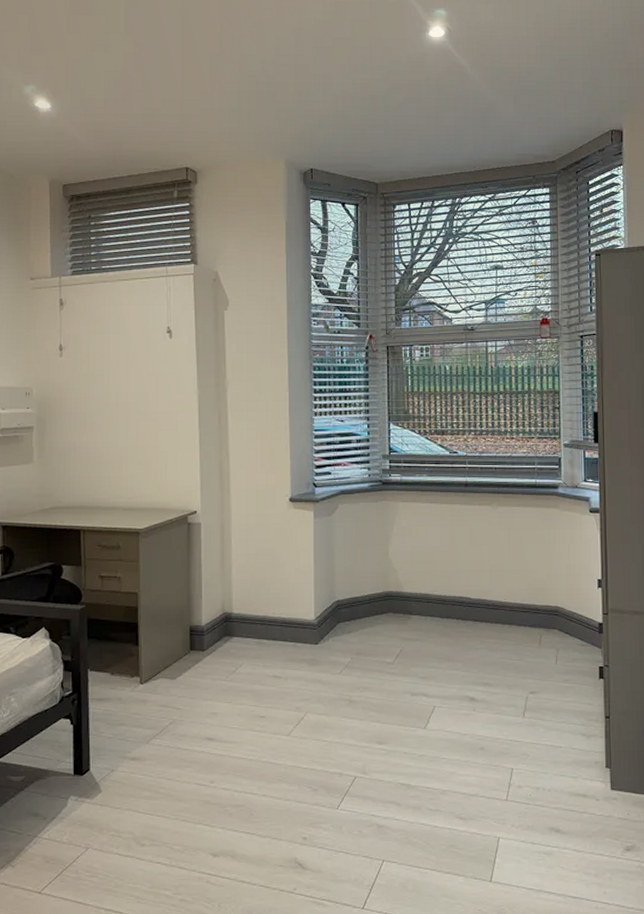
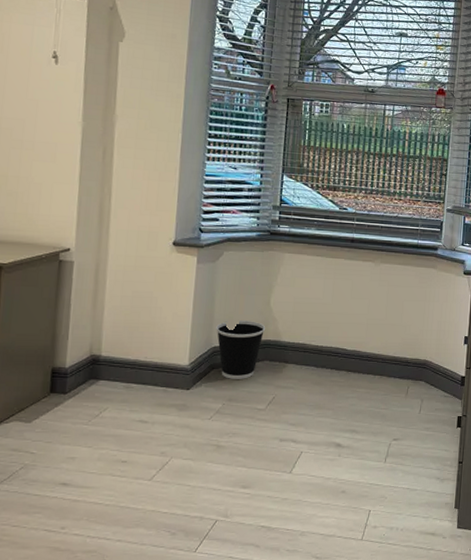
wastebasket: none [338,573,387,633] -> present [216,320,266,379]

